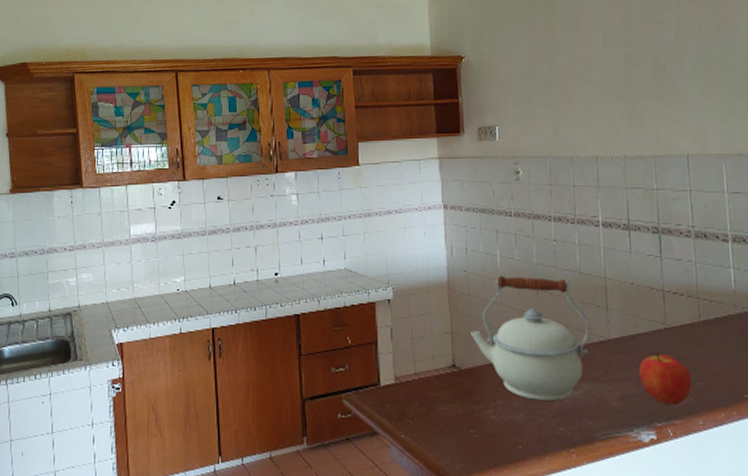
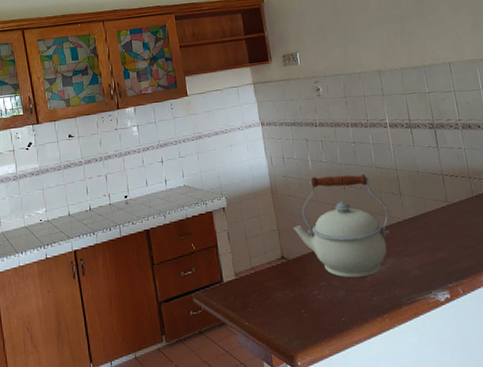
apple: present [639,354,692,404] -> none [430,226,473,268]

